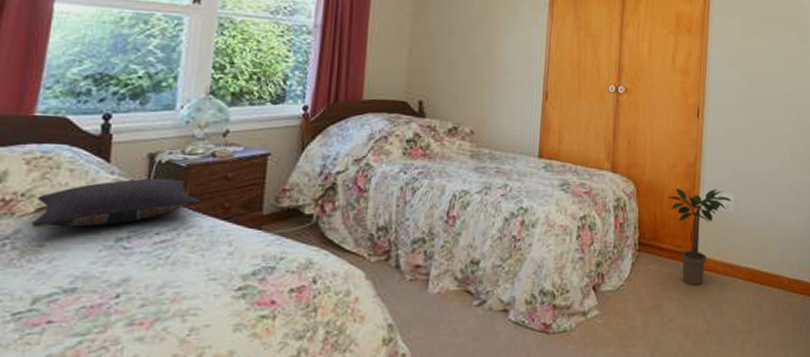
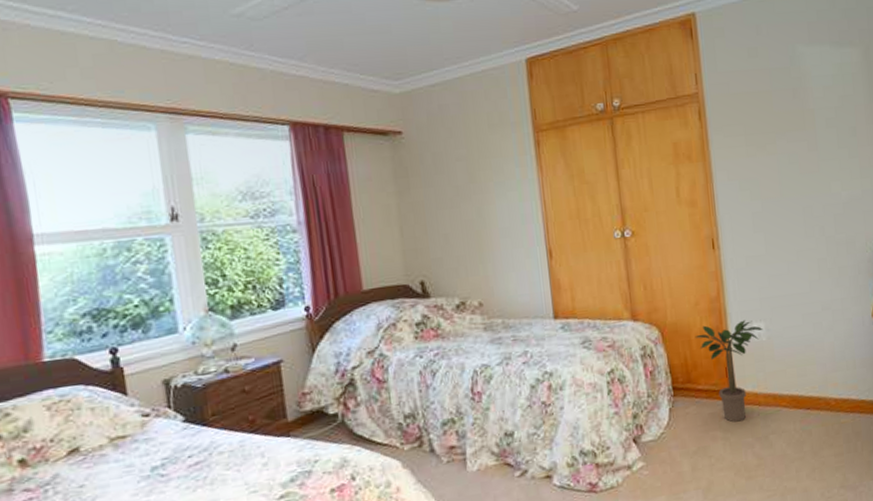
pillow: present [31,178,201,227] -> none [67,400,225,469]

